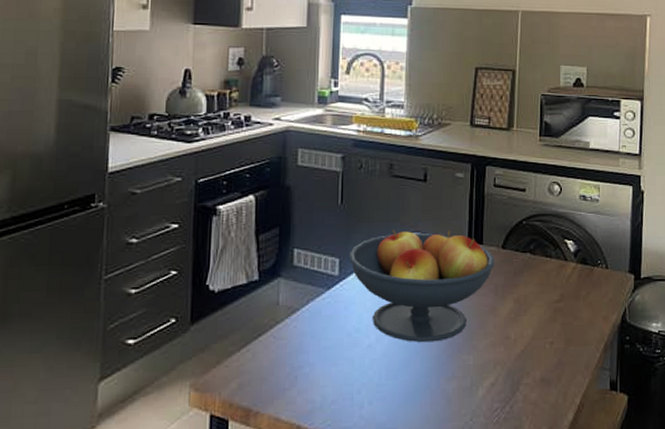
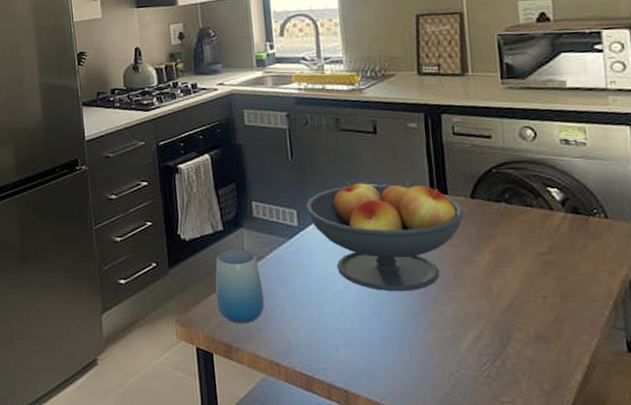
cup: none [240,301,294,385] -> present [215,249,265,324]

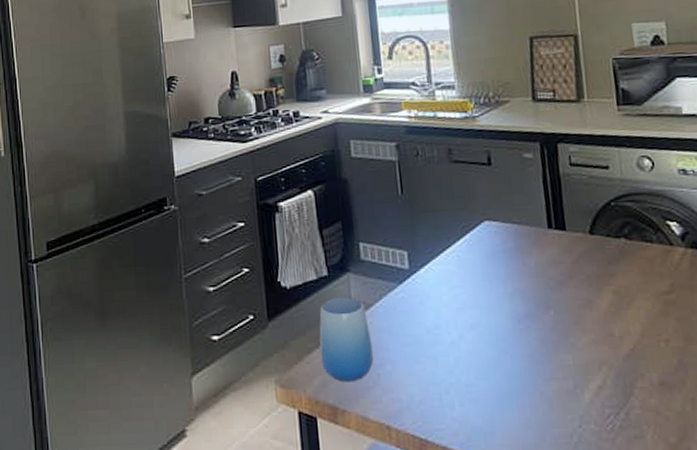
fruit bowl: present [305,181,464,292] -> none [416,216,584,340]

